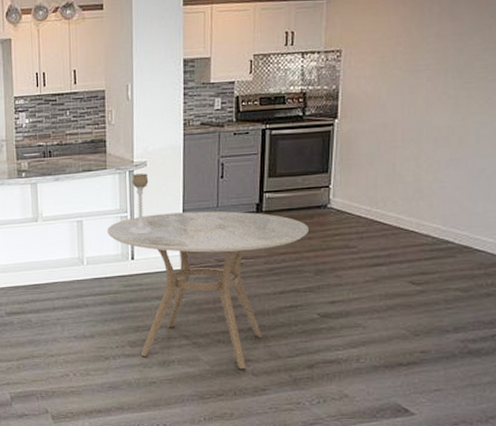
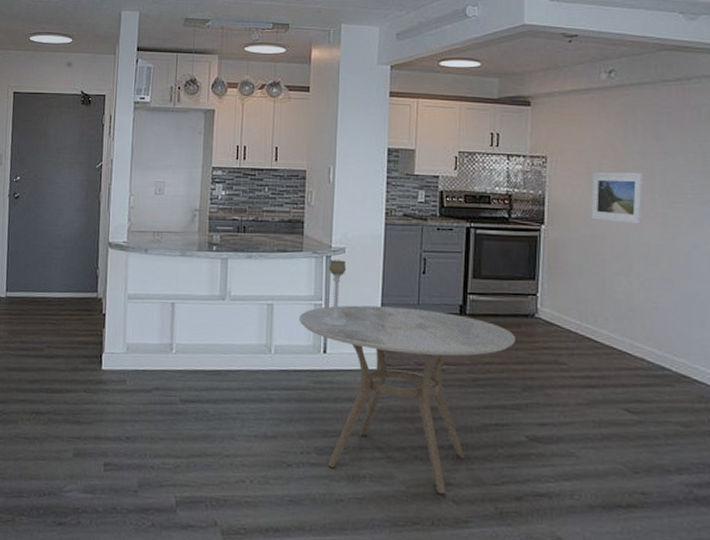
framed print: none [384,55,437,109] -> present [591,172,644,224]

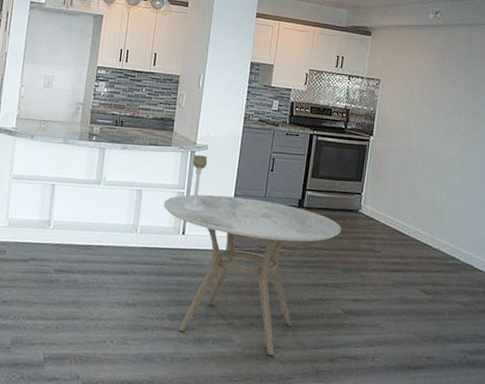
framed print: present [591,172,644,224] -> none [410,95,454,141]

